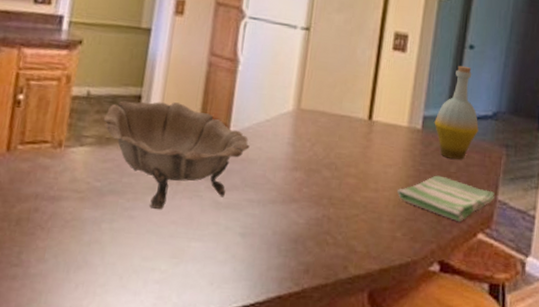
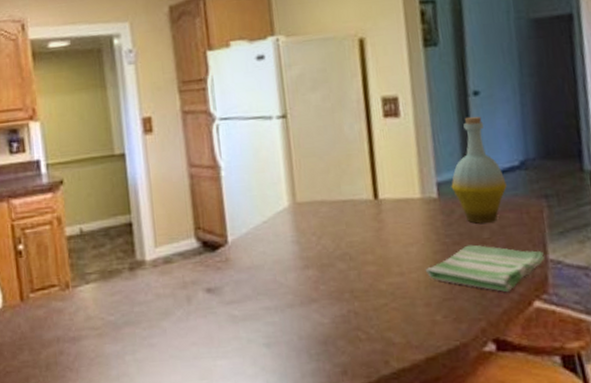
decorative bowl: present [103,101,250,209] -> none [101,222,253,333]

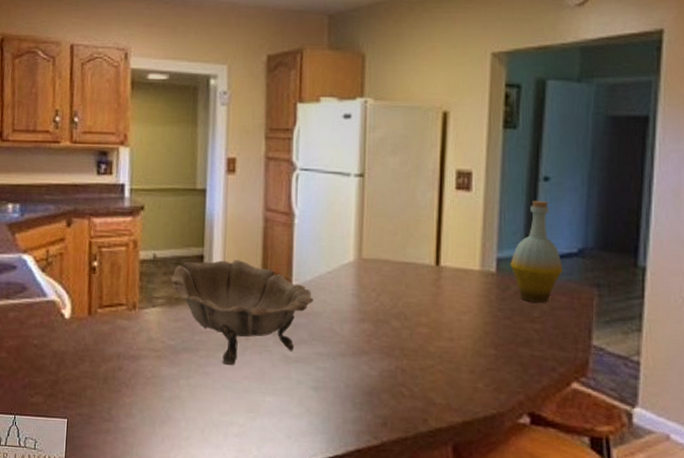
decorative bowl: none [101,222,253,333] -> present [170,260,314,365]
dish towel: present [426,244,546,293] -> none [475,321,589,371]

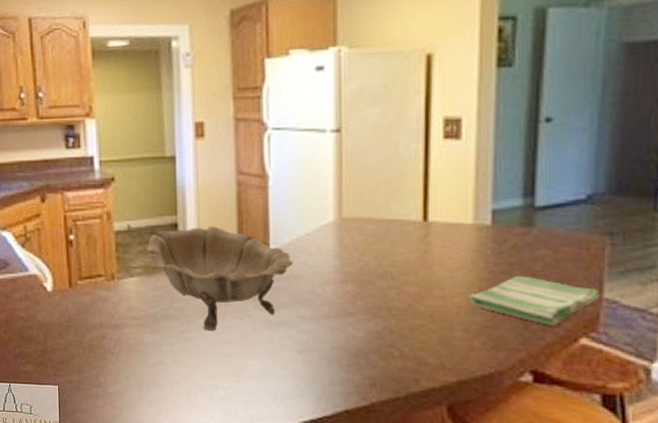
dish towel: none [475,321,589,371] -> present [469,275,600,327]
bottle: present [510,200,563,303] -> none [507,144,569,255]

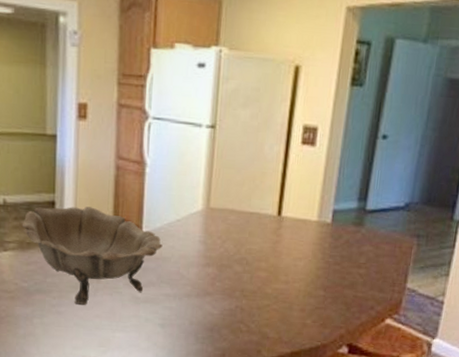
dish towel: present [469,275,600,327] -> none [307,266,404,309]

